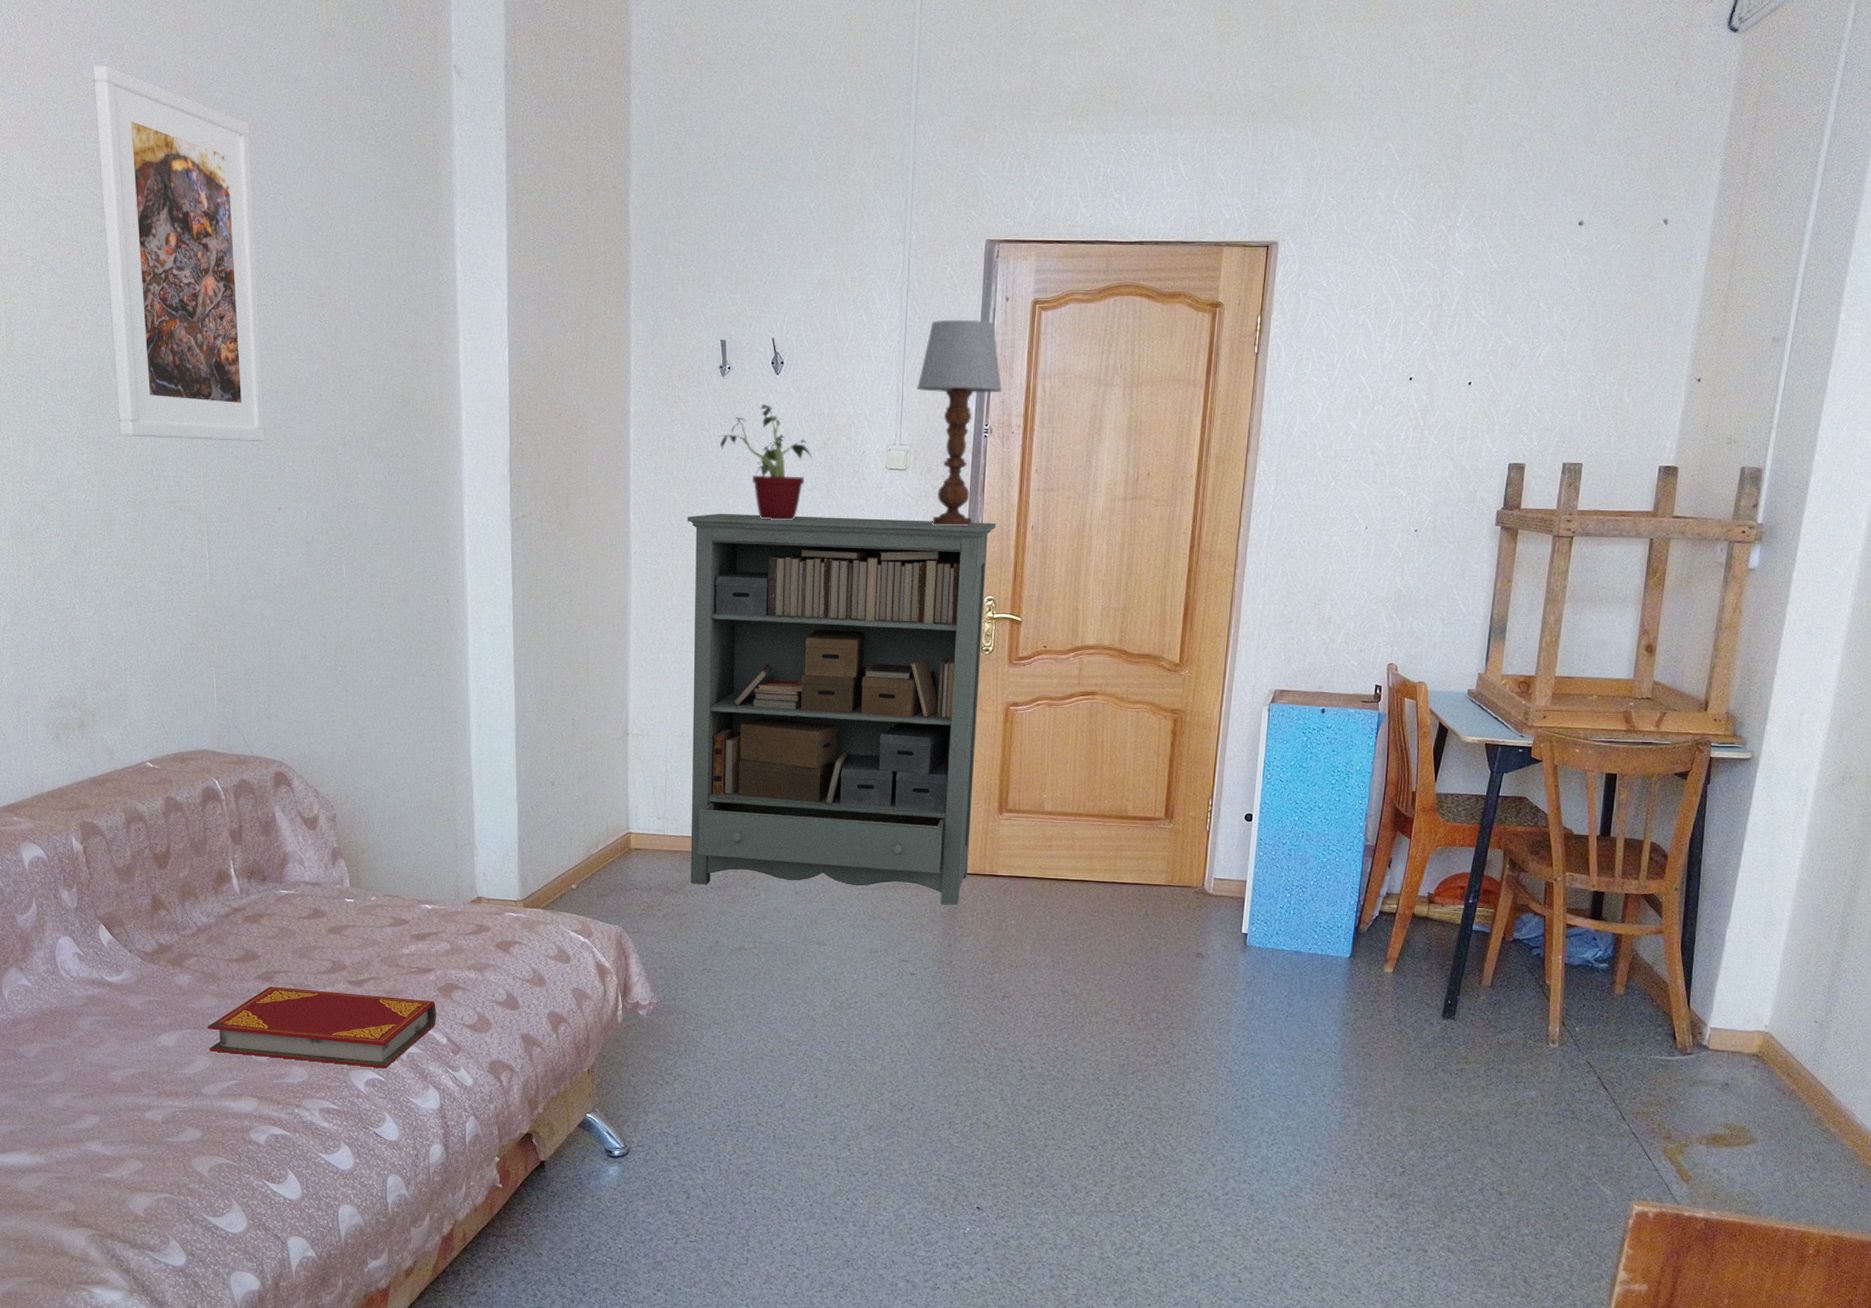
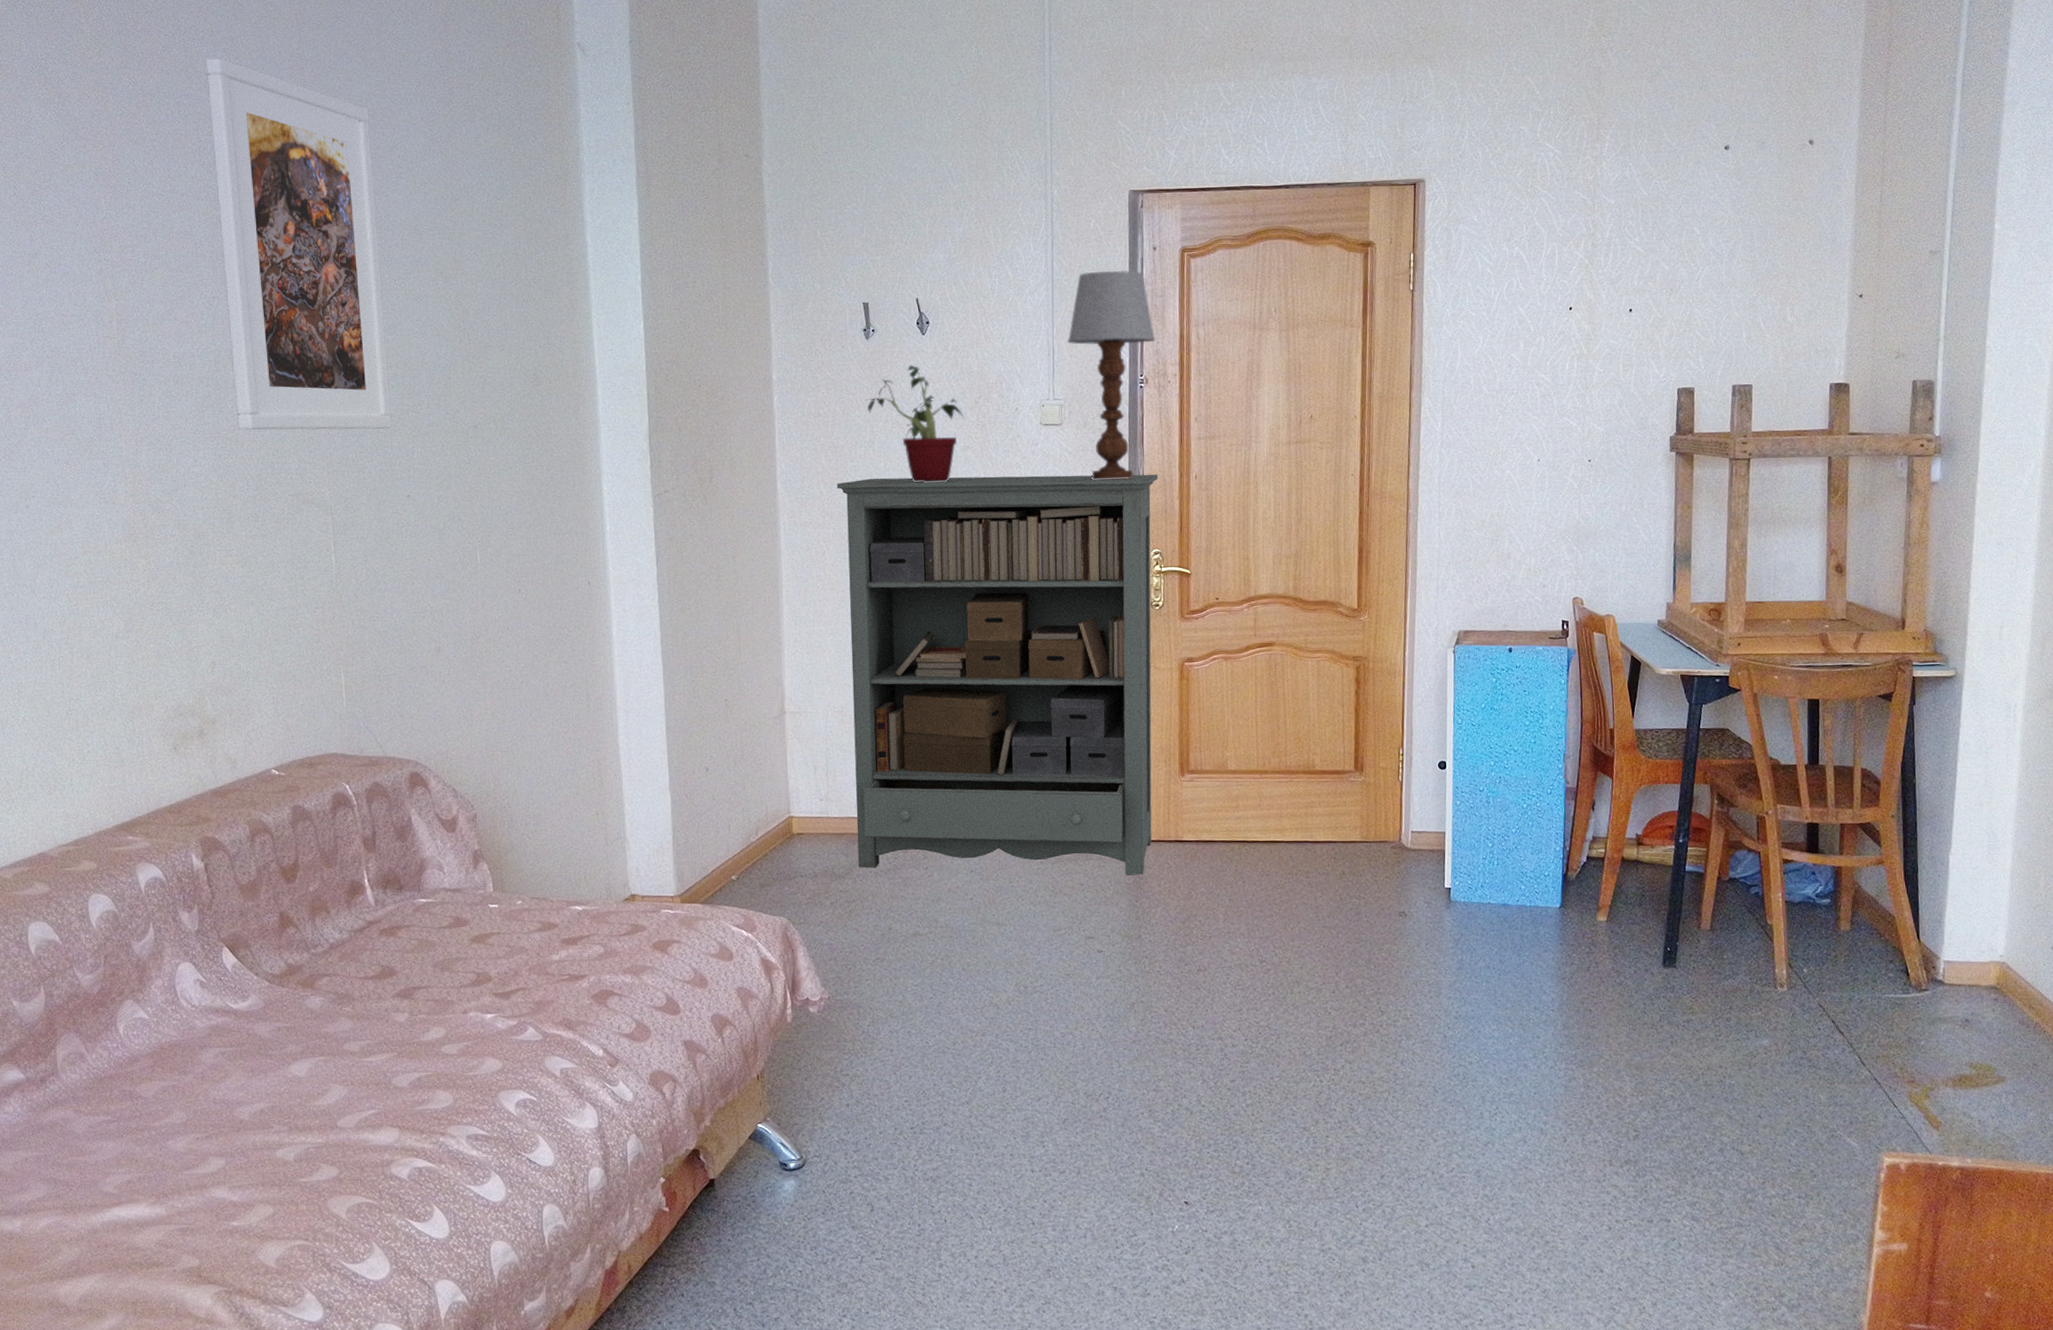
hardback book: present [208,986,436,1069] -> none [343,1004,591,1087]

